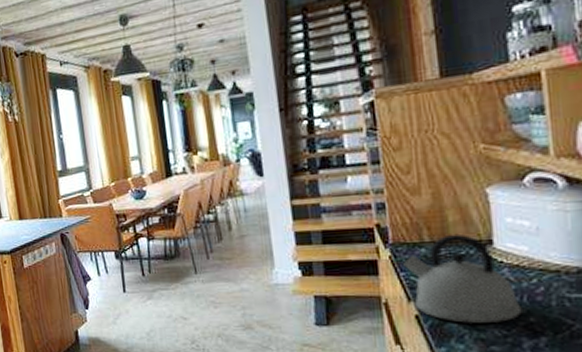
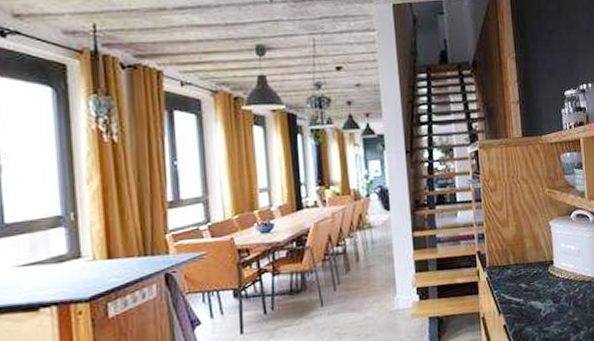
kettle: present [403,233,522,323] -> none [496,257,570,328]

